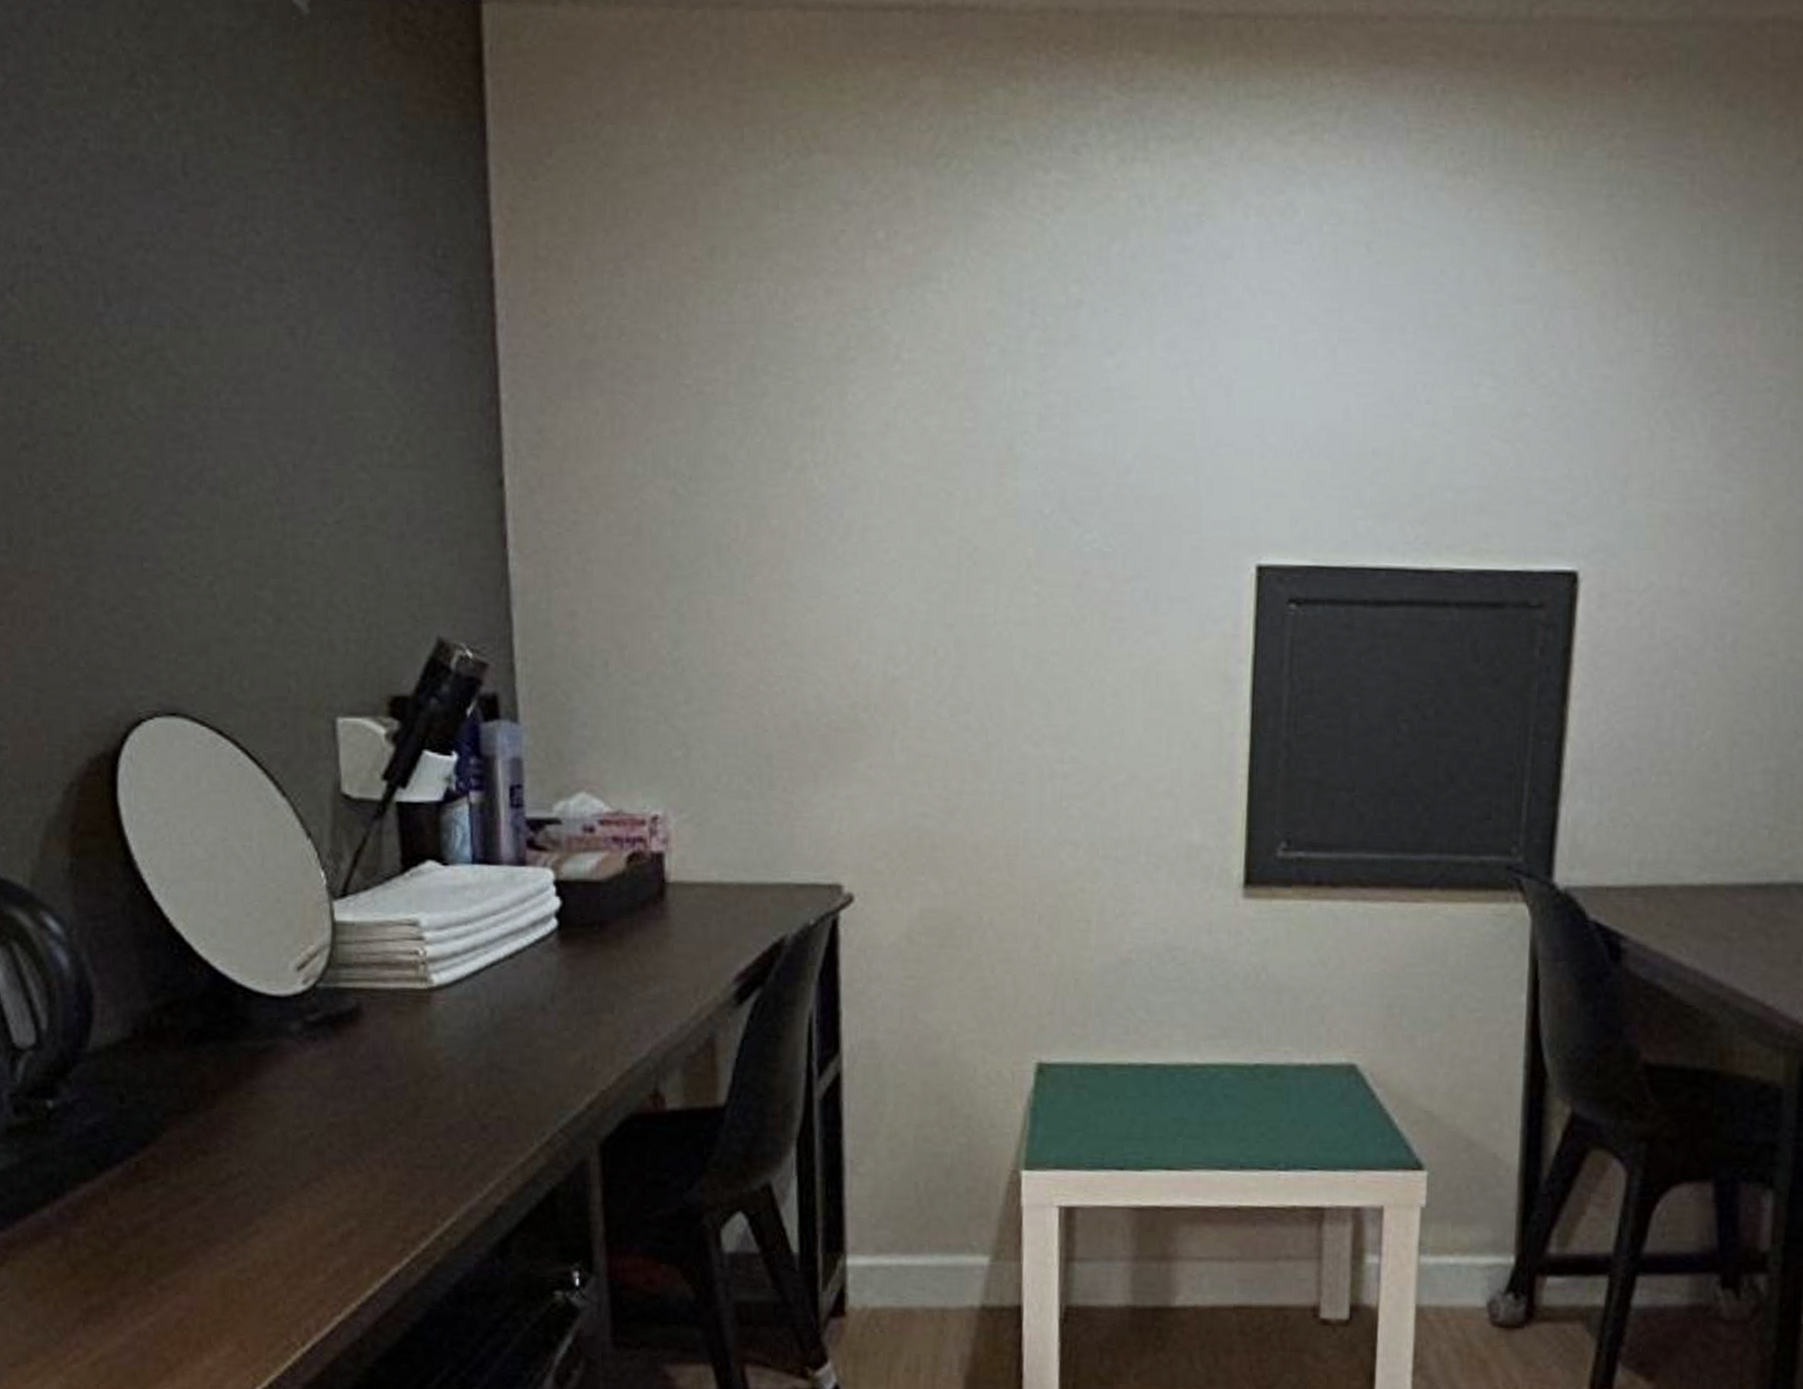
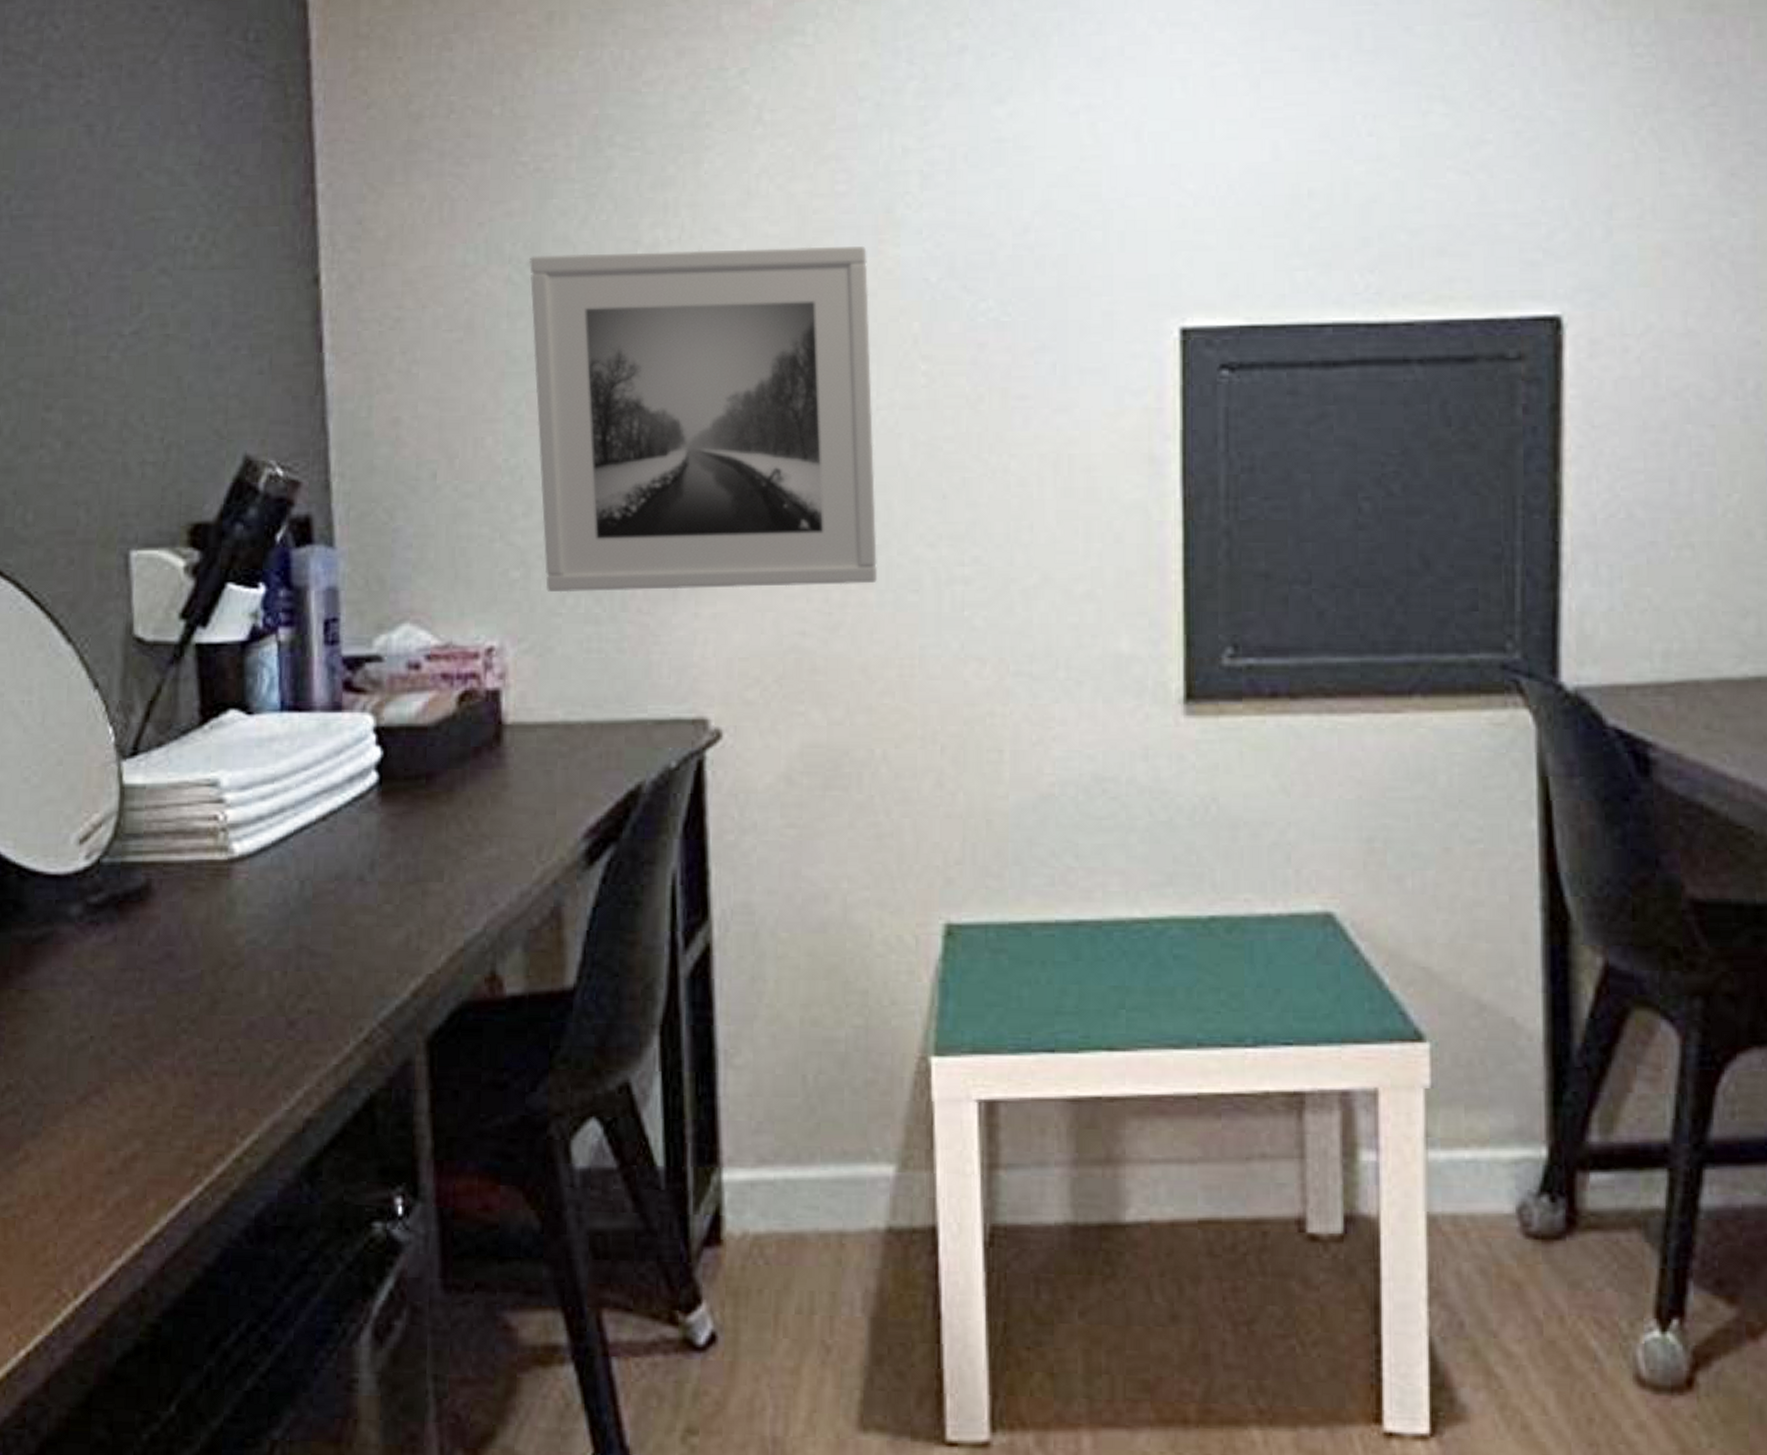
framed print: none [692,471,991,776] -> present [530,246,877,593]

